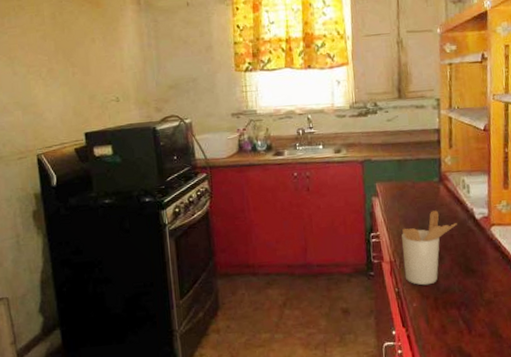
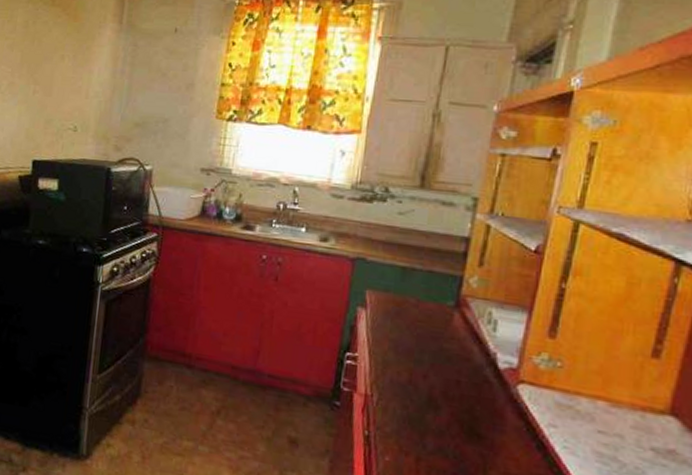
utensil holder: present [402,210,457,286] -> none [381,342,469,439]

